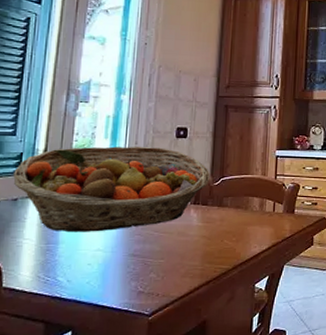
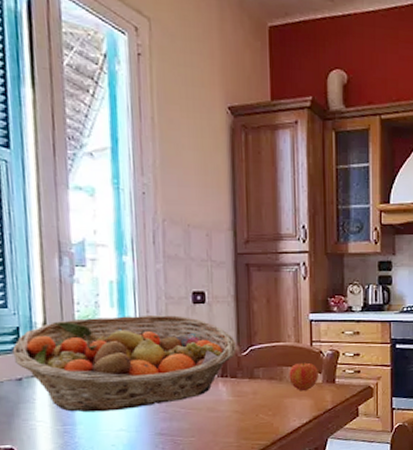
apple: none [253,192,280,220] -> present [289,361,318,392]

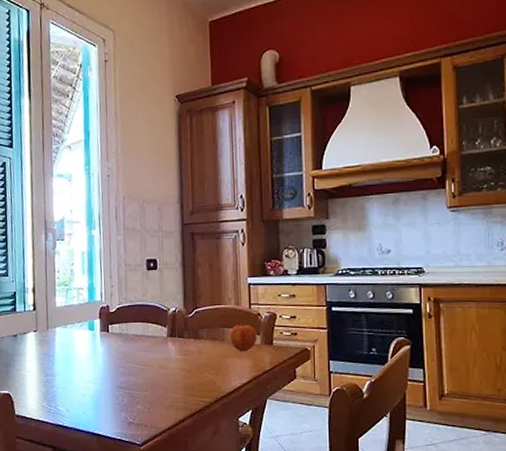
fruit basket: present [12,314,237,413] -> none [11,280,184,366]

